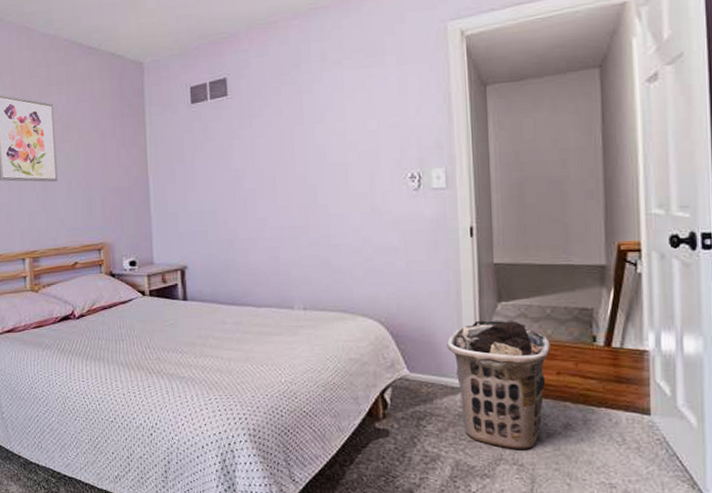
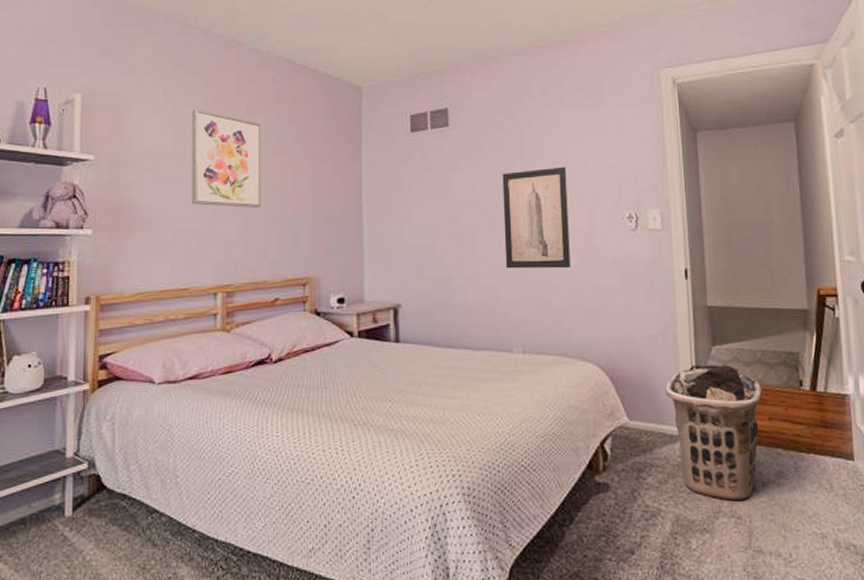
wall art: none [281,129,351,231] -> present [502,166,571,269]

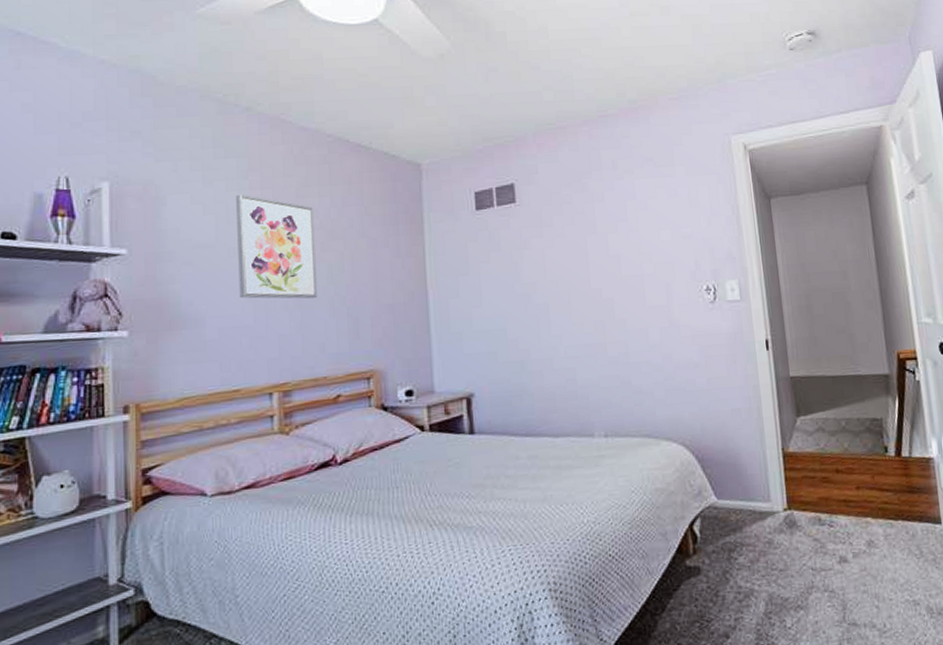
wall art: present [502,166,571,269] -> none [574,240,650,350]
clothes hamper: present [664,364,763,501] -> none [751,435,849,575]

